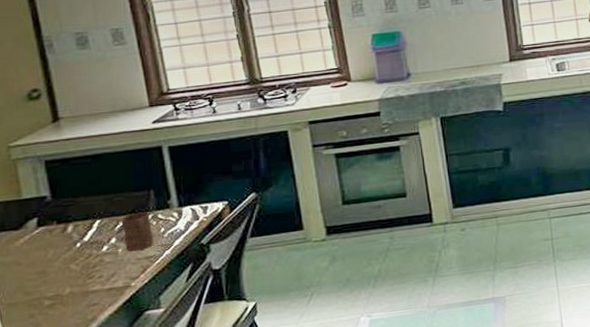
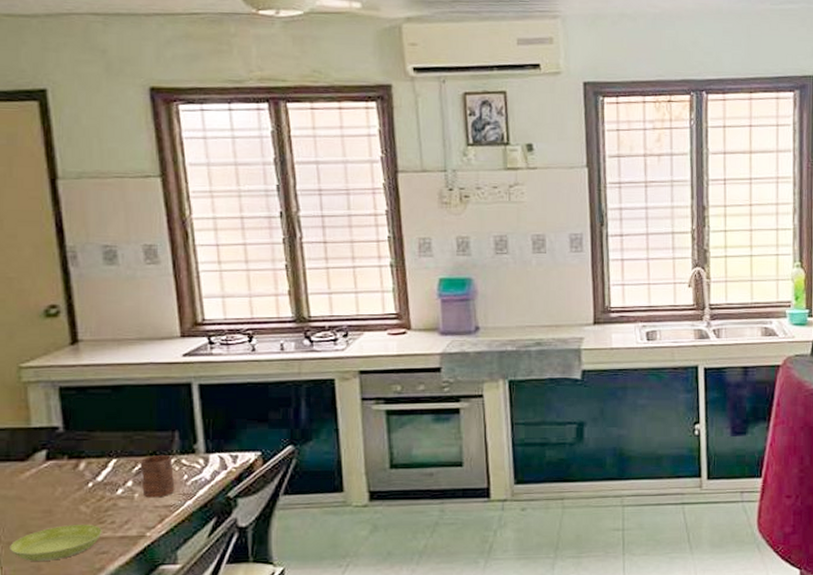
saucer: none [10,280,92,319] -> present [10,525,102,561]

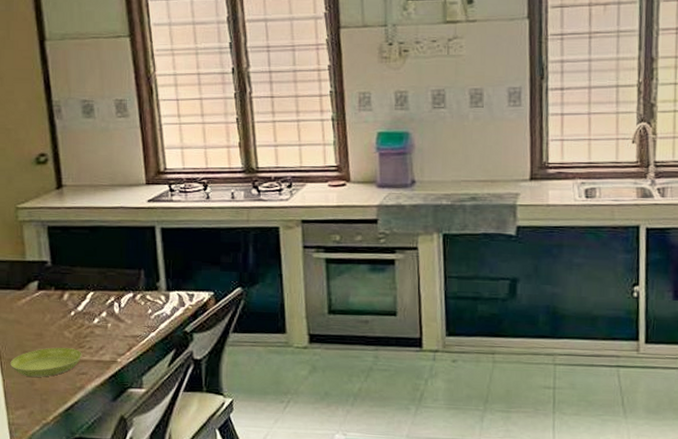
cup: present [140,455,175,498] -> none [112,290,141,328]

